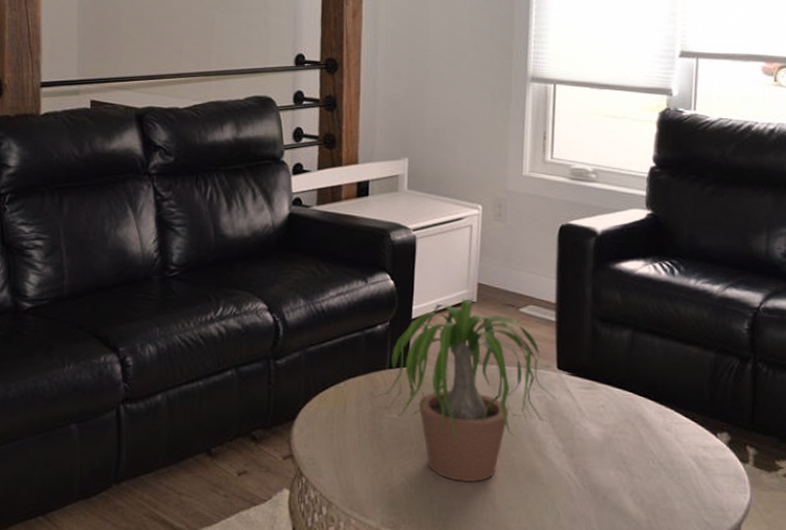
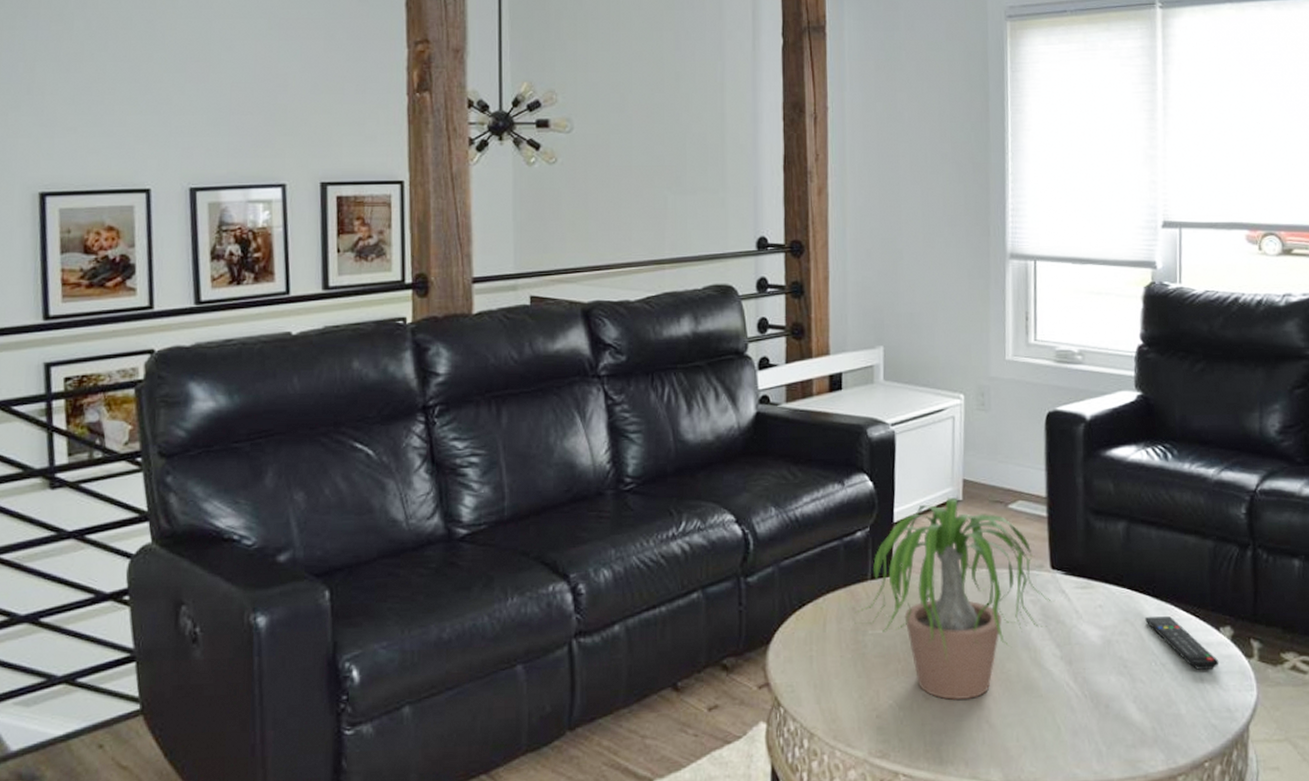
remote control: none [645,419,715,472] -> present [1145,616,1219,671]

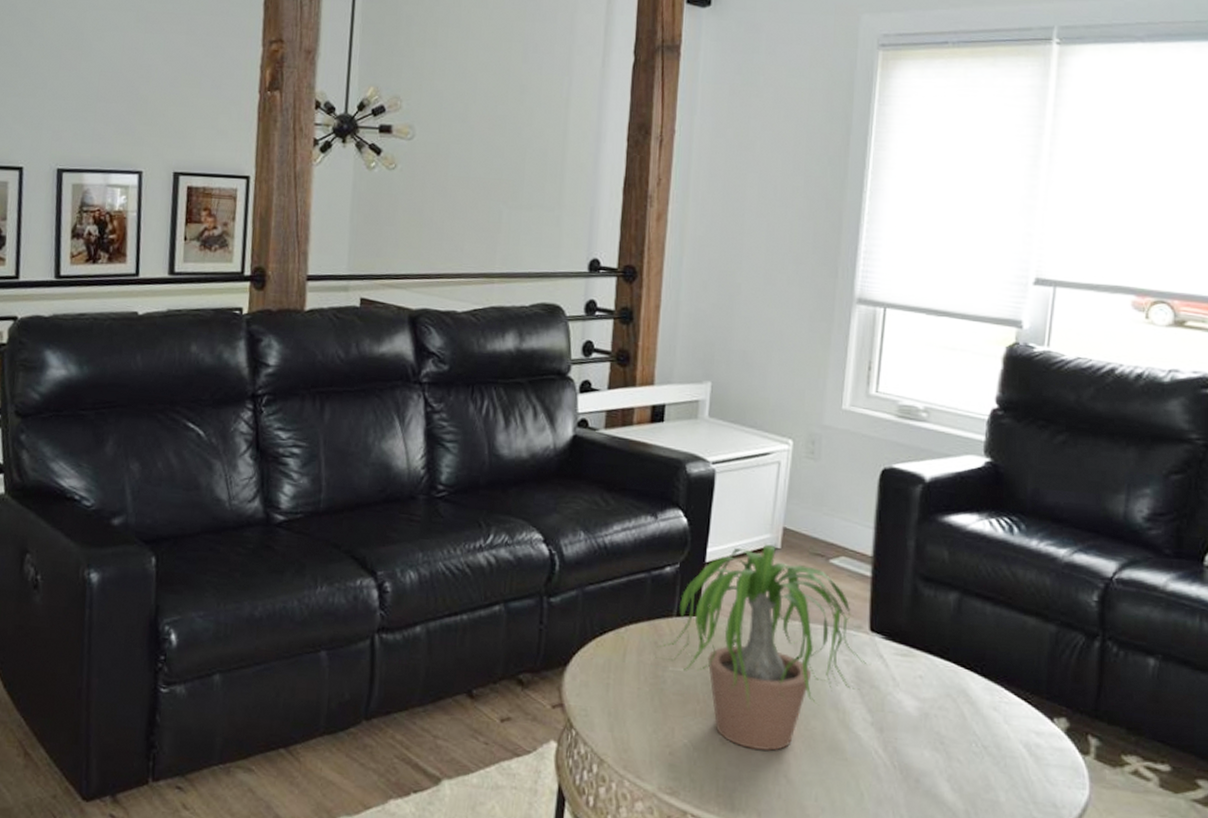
remote control: present [1145,616,1219,671] -> none [969,695,1049,761]

